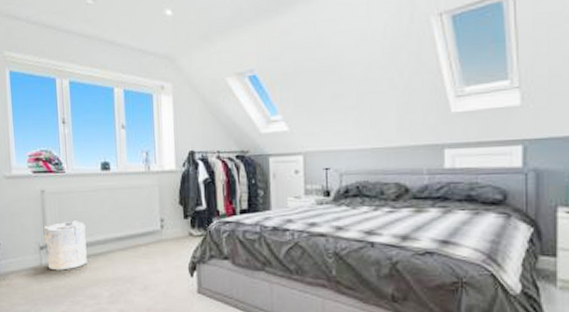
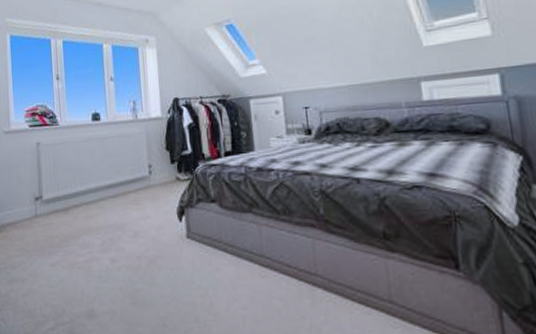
laundry hamper: present [43,220,87,270] -> none [38,170,80,221]

